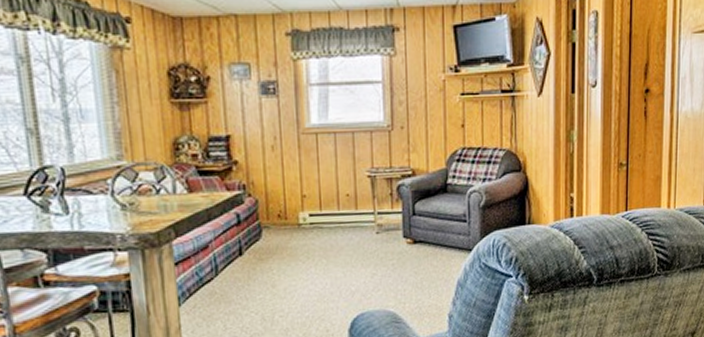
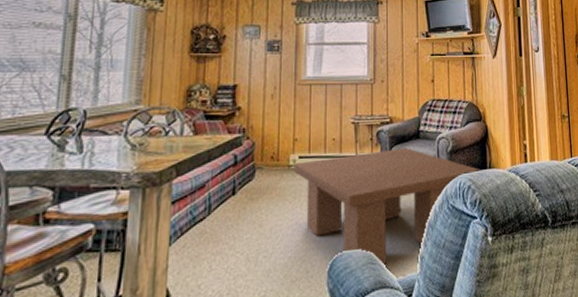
coffee table: none [304,203,517,326] -> present [294,148,479,267]

